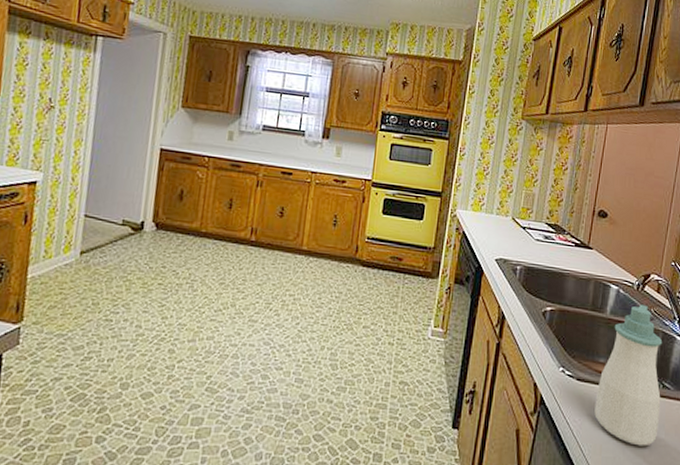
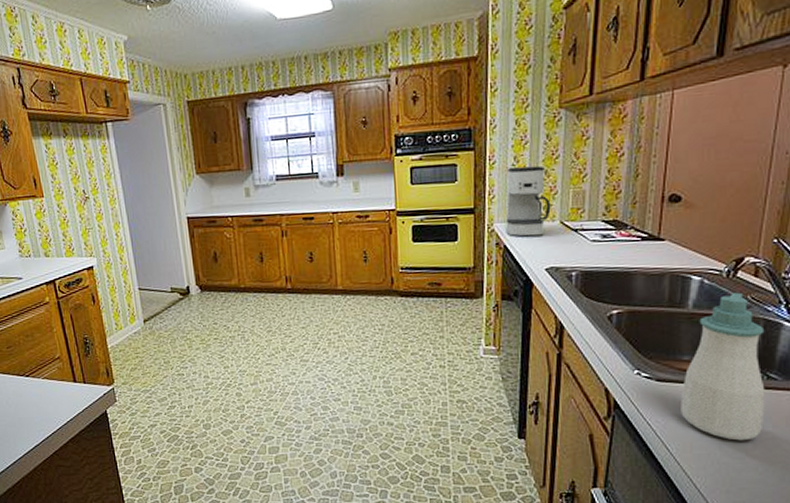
coffee maker: none [466,162,506,228] -> present [505,165,551,237]

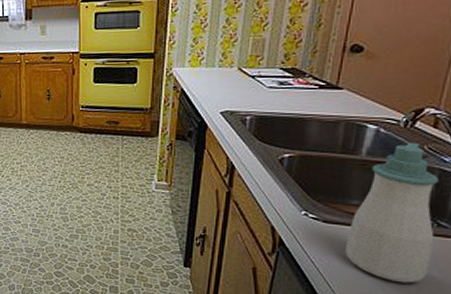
coffee maker: present [505,165,551,237] -> none [184,14,230,82]

